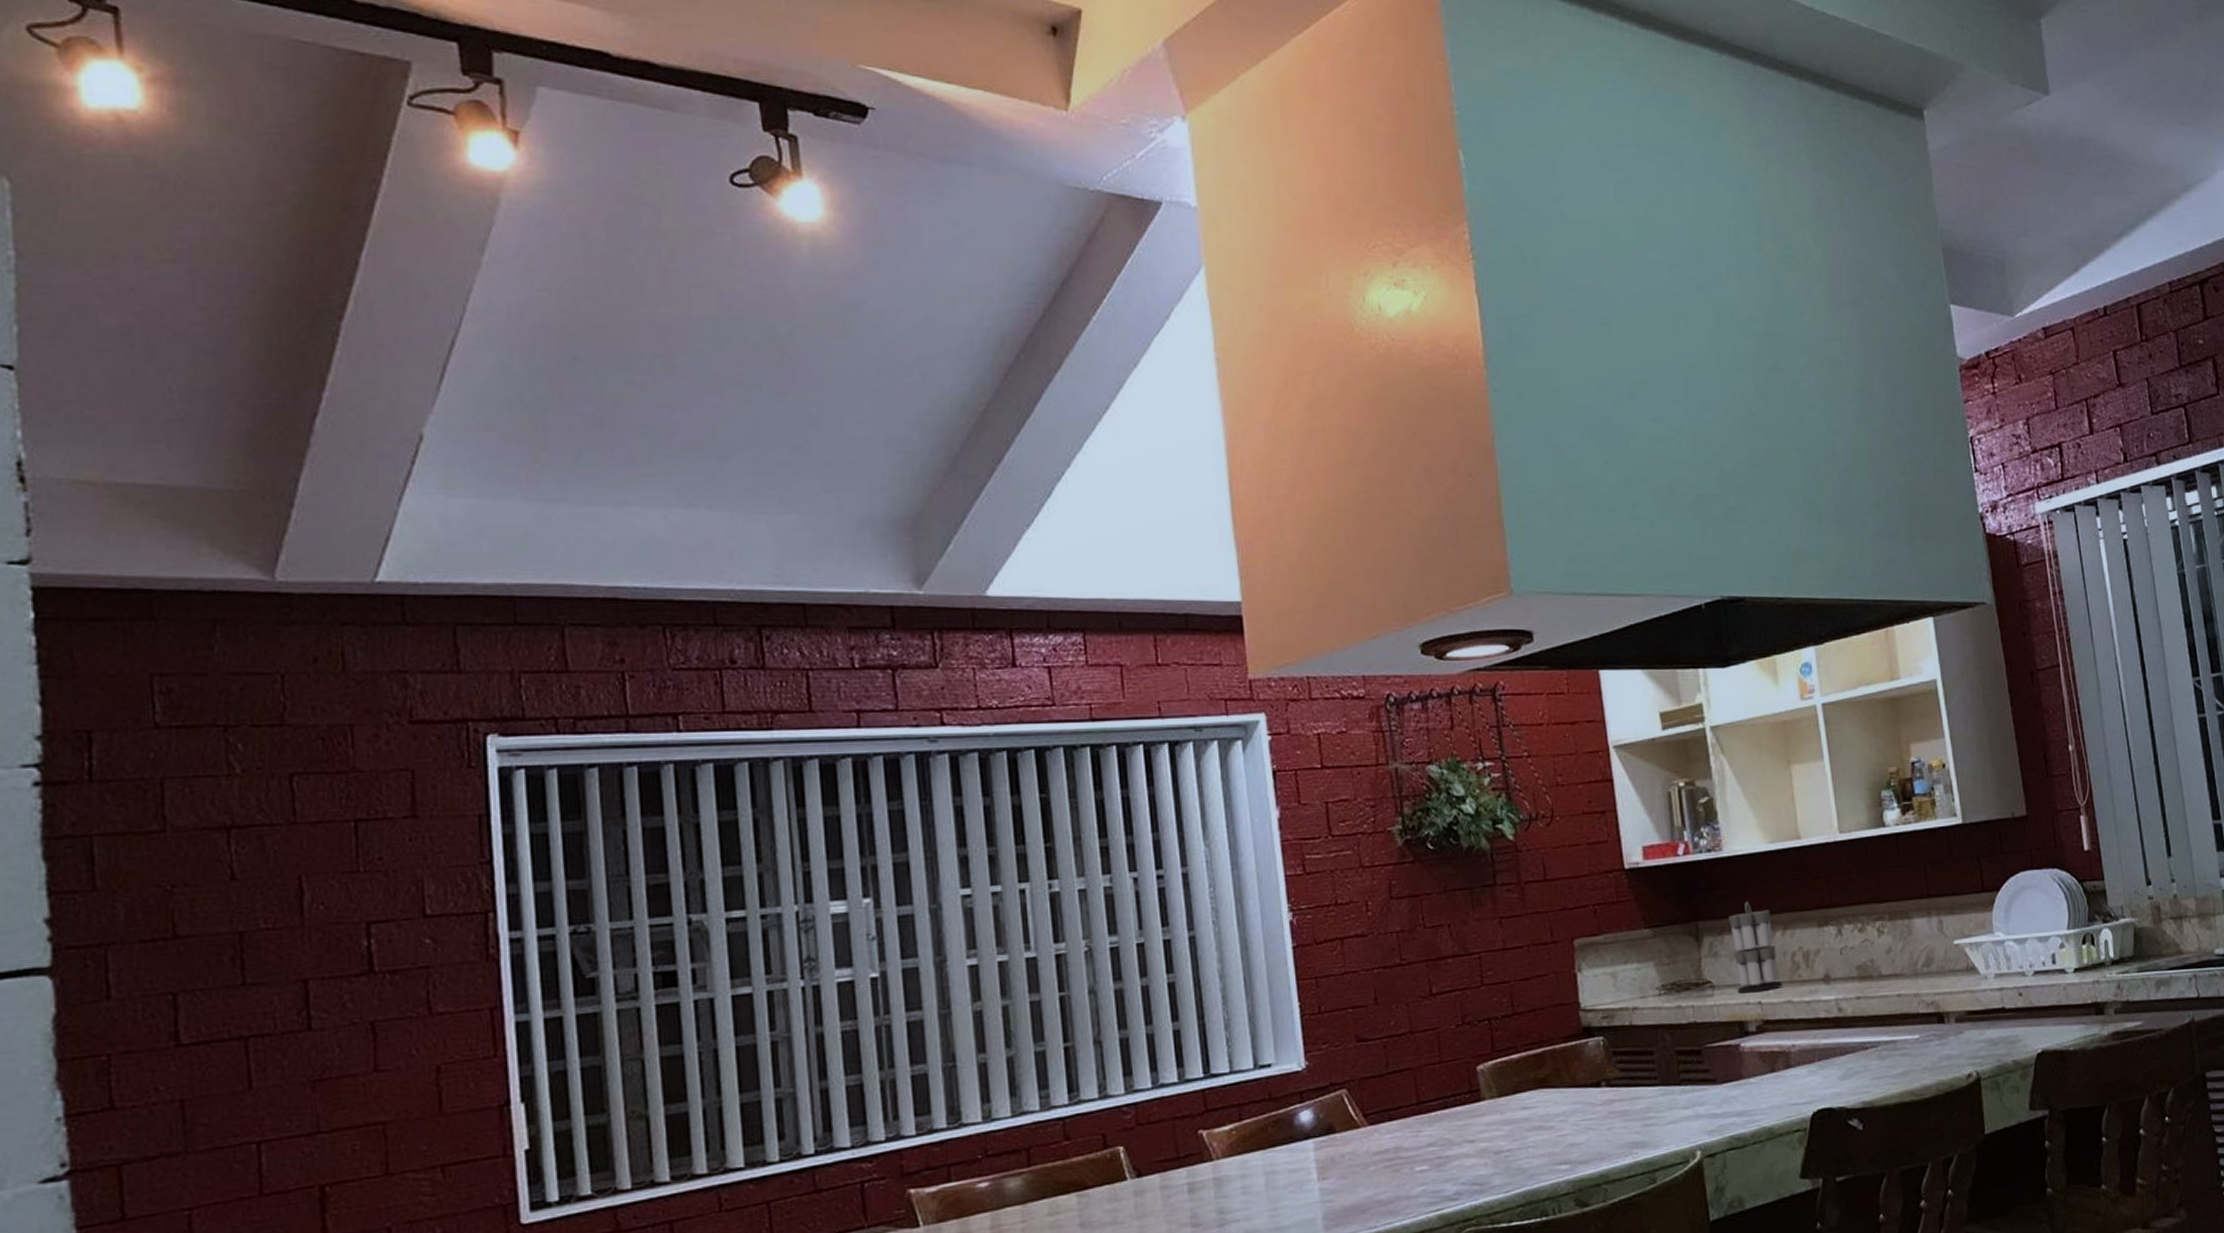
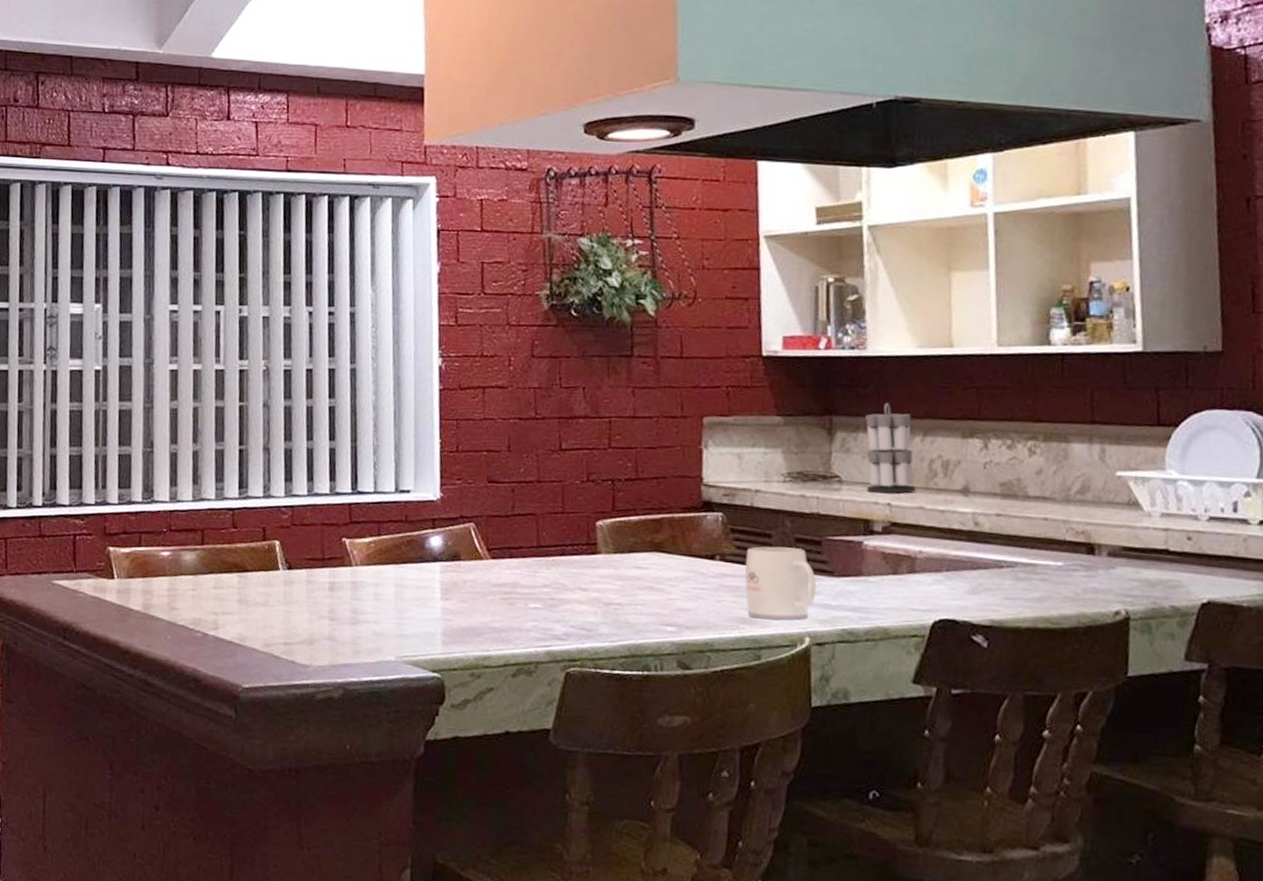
mug: none [1630,1061,1702,1141] -> present [744,546,817,621]

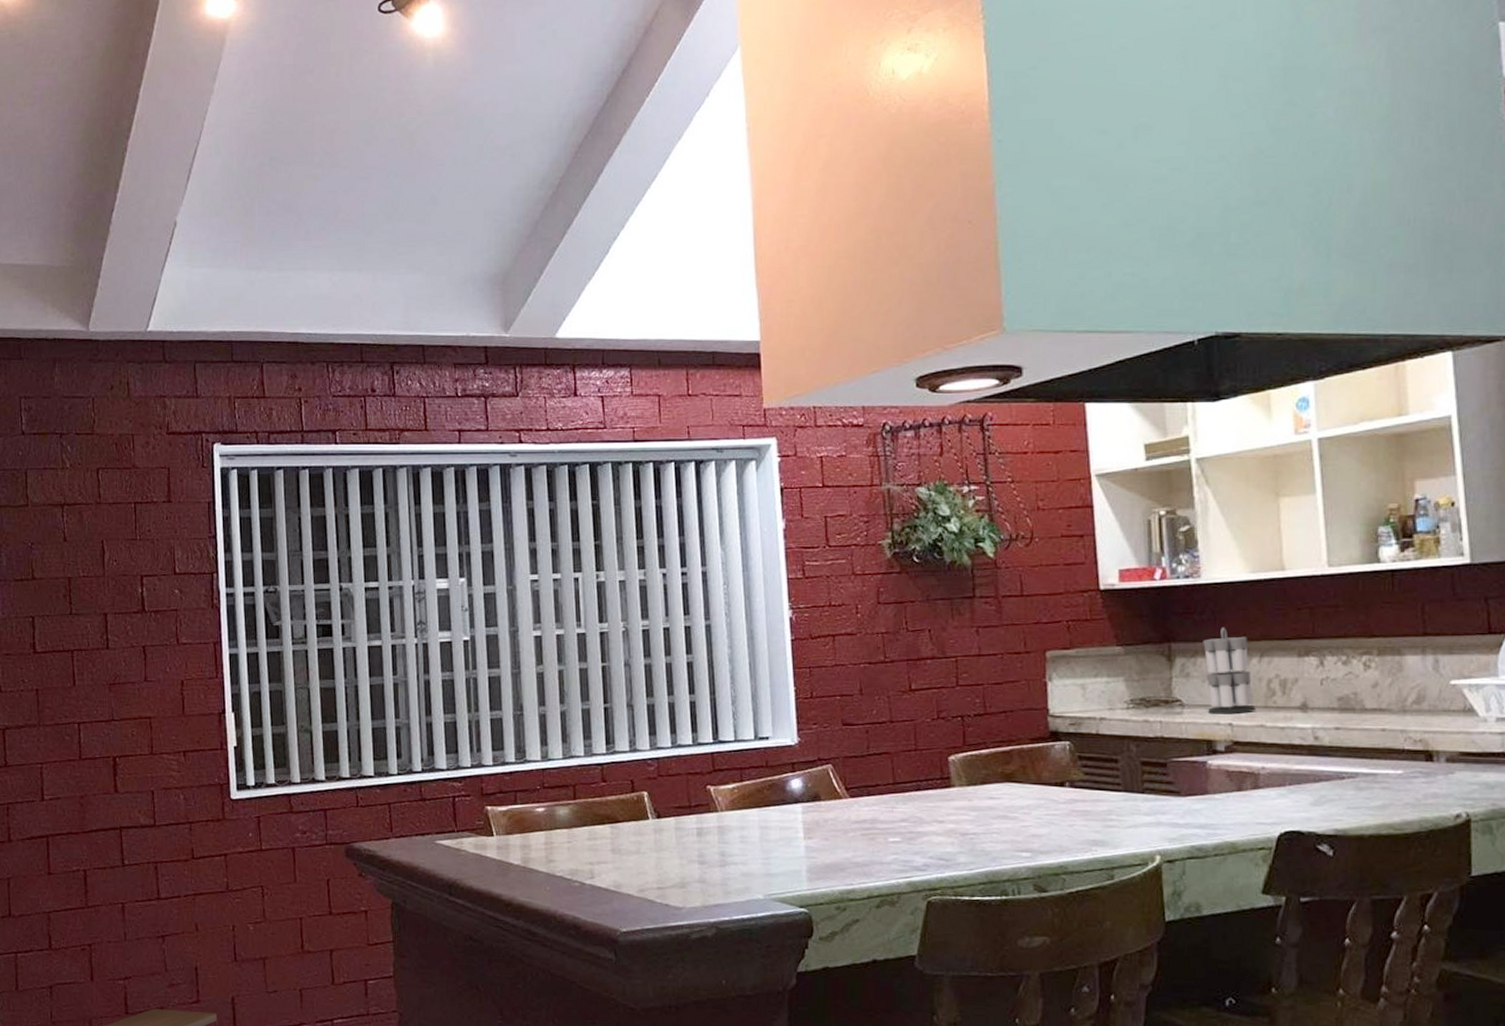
mug: present [744,546,817,621] -> none [1094,770,1164,841]

